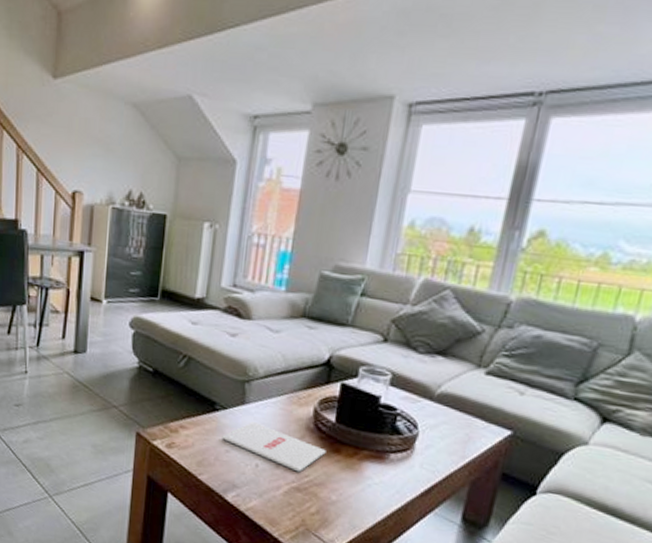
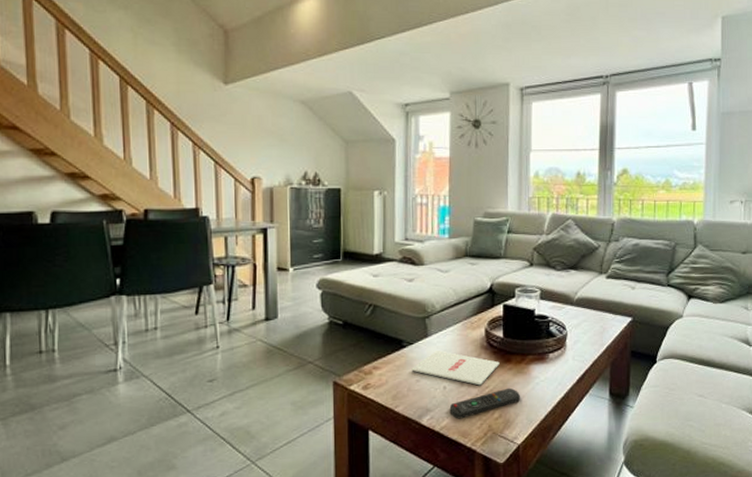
remote control: none [259,482,346,505] -> present [449,387,520,419]

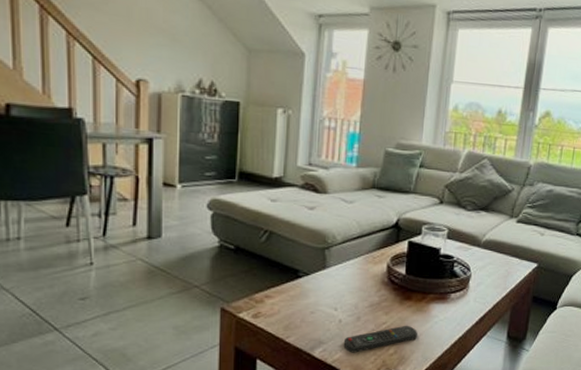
magazine: present [411,350,500,386] -> none [306,283,399,321]

